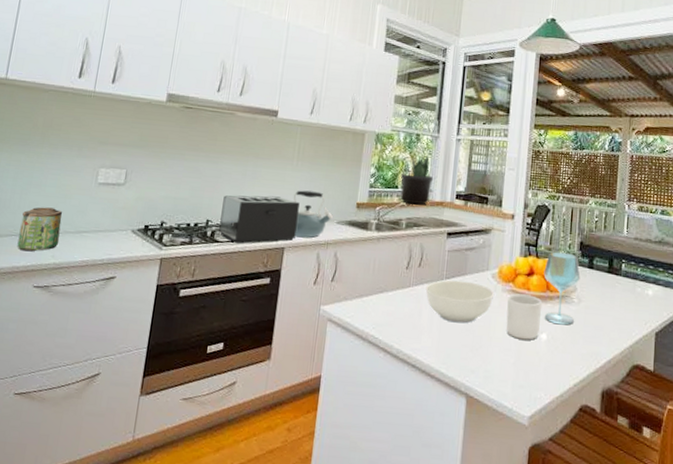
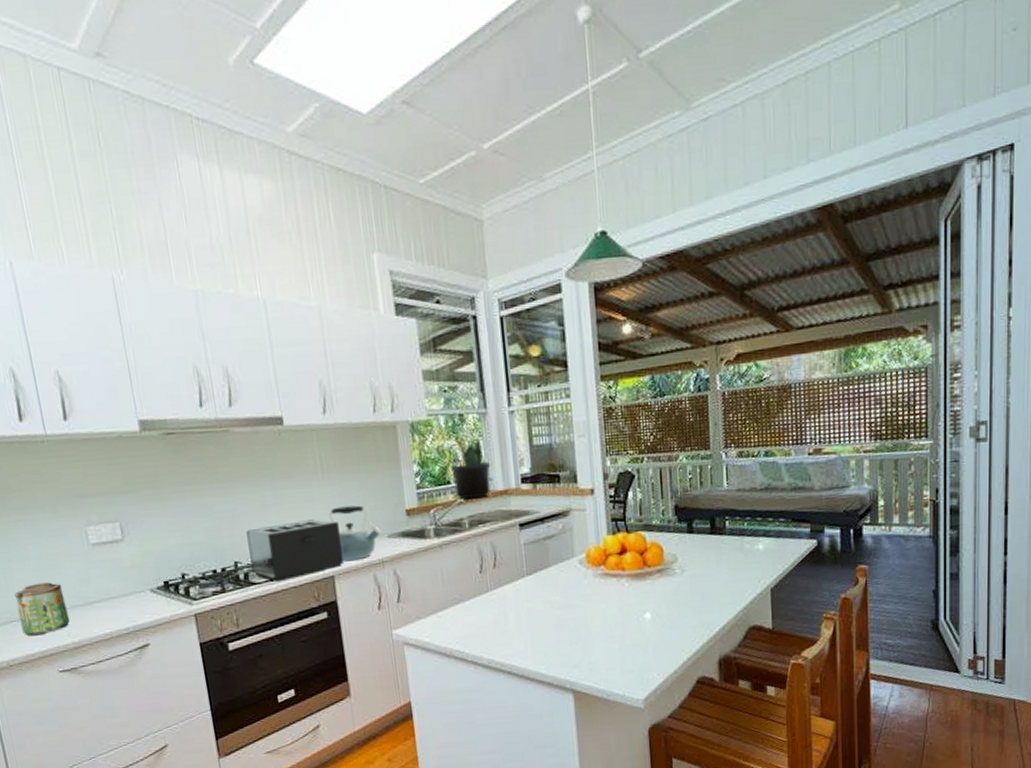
bowl: present [425,280,495,323] -> none [506,573,586,620]
mug: present [506,293,543,340] -> none [601,575,642,624]
wine glass: present [543,251,581,325] -> none [637,520,680,601]

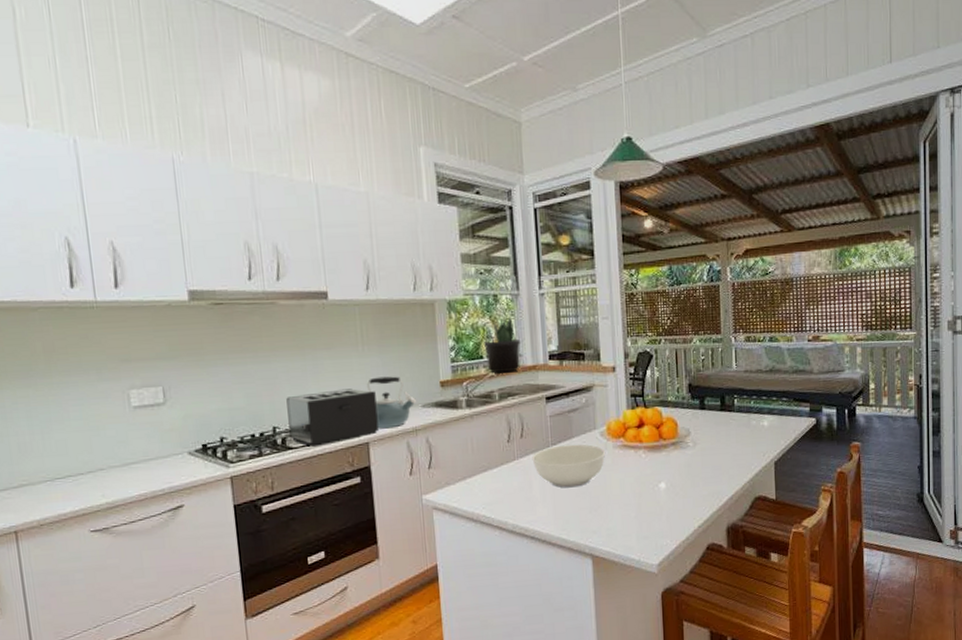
canister: present [14,582,71,636] -> none [51,443,106,496]
bowl: none [506,573,586,620] -> present [532,444,606,488]

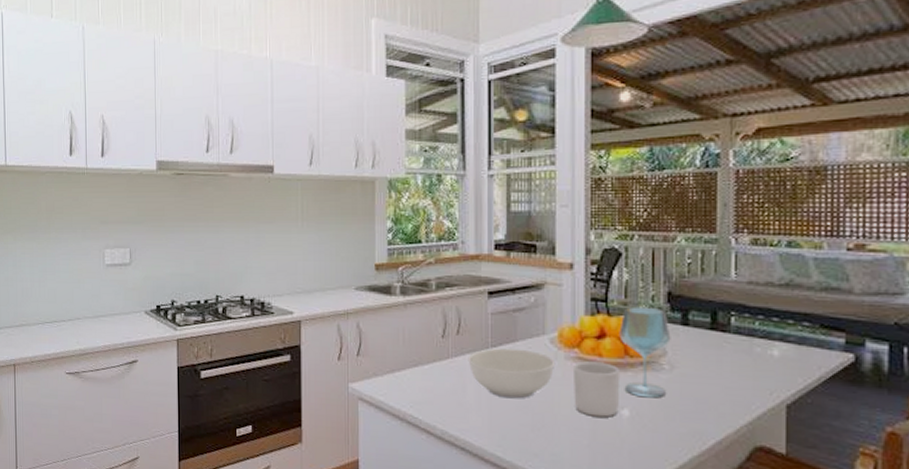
toaster: present [286,388,379,448] -> none [230,264,311,320]
kettle: present [366,376,417,429] -> none [303,254,351,309]
planter: present [484,315,520,374] -> none [424,198,463,261]
mug: none [620,447,658,493] -> present [574,361,621,418]
wine glass: none [654,397,693,471] -> present [619,306,671,398]

